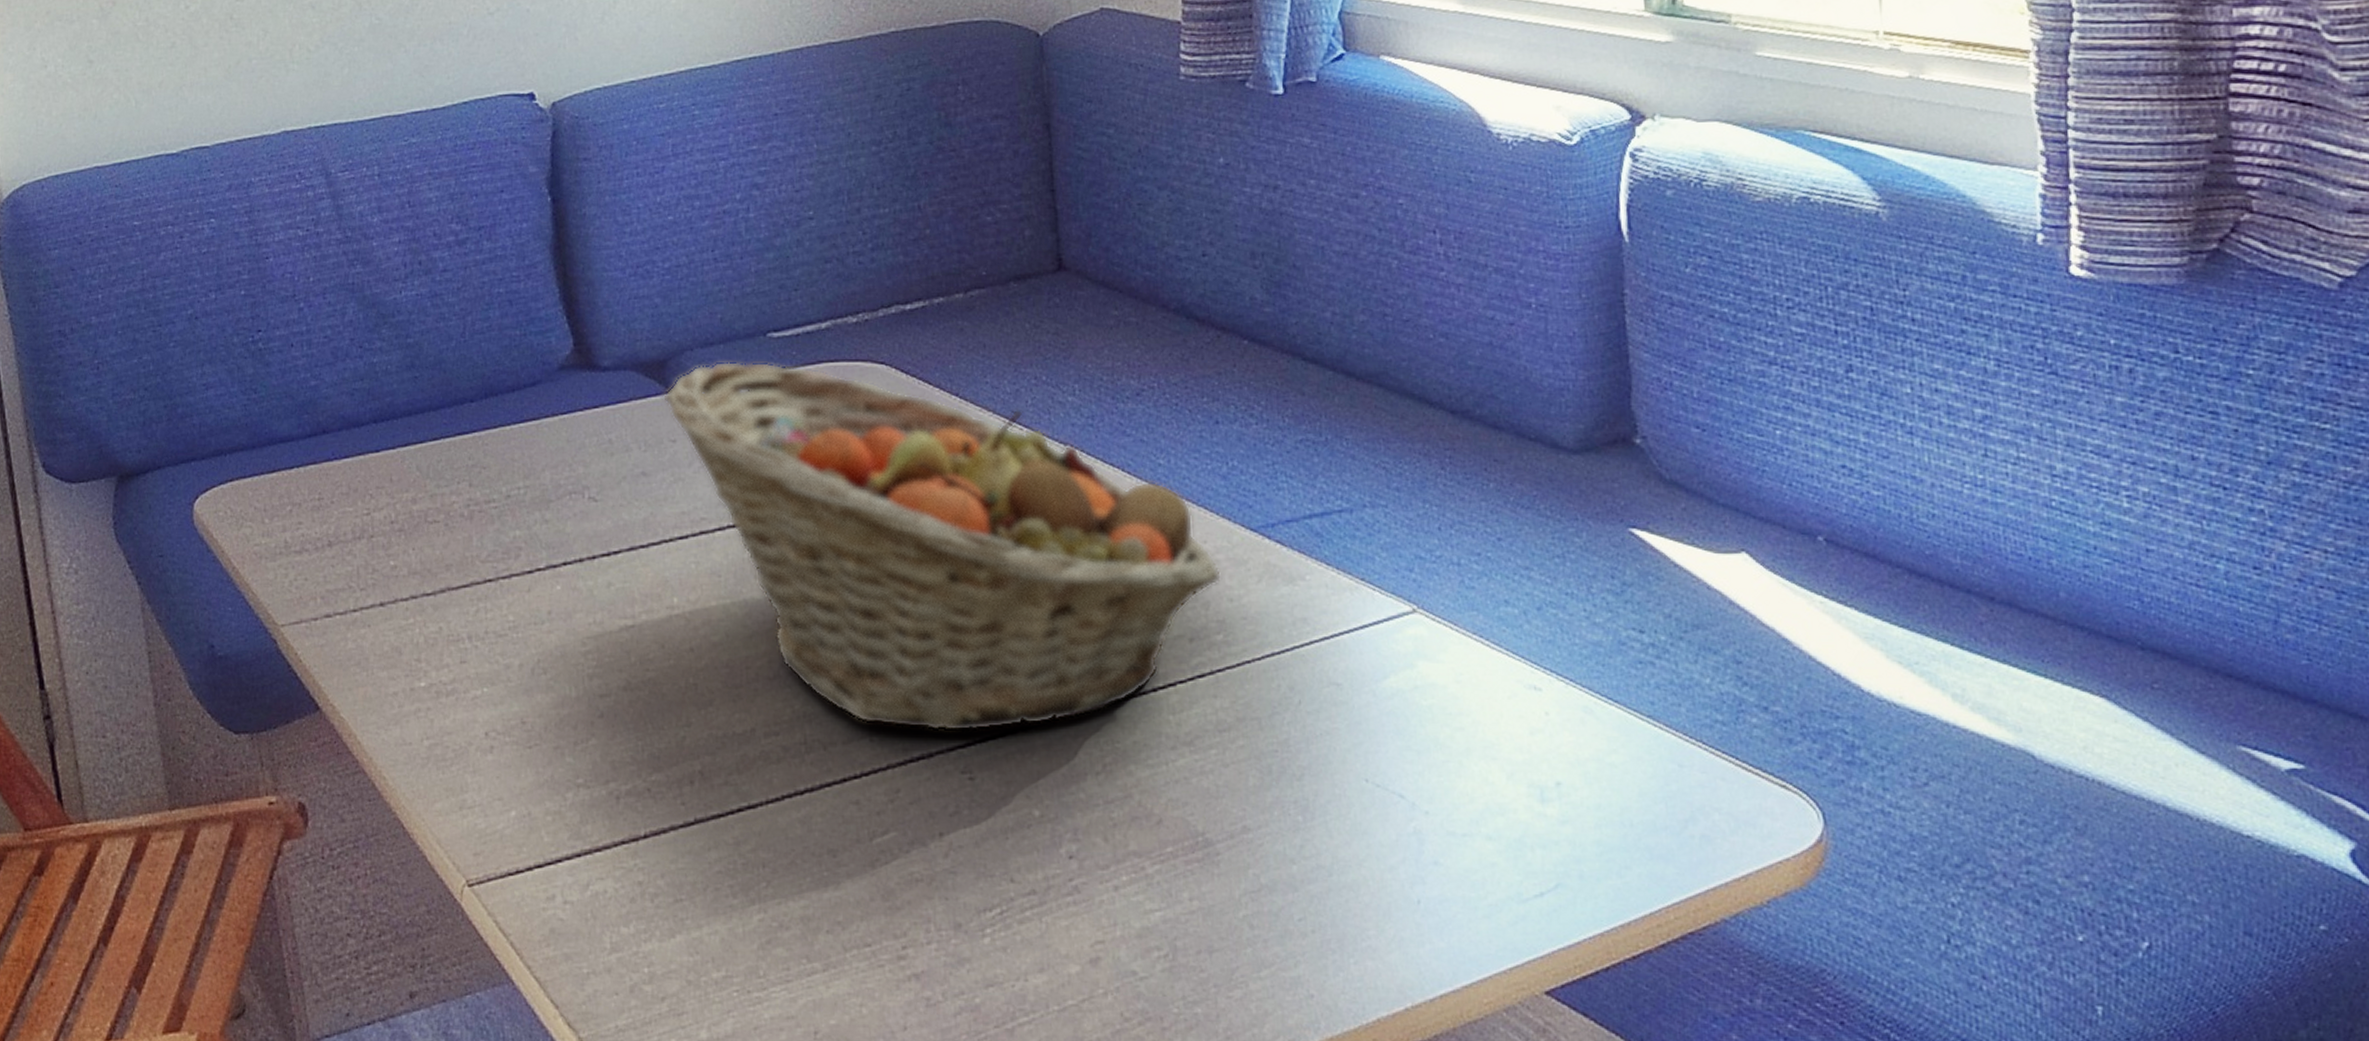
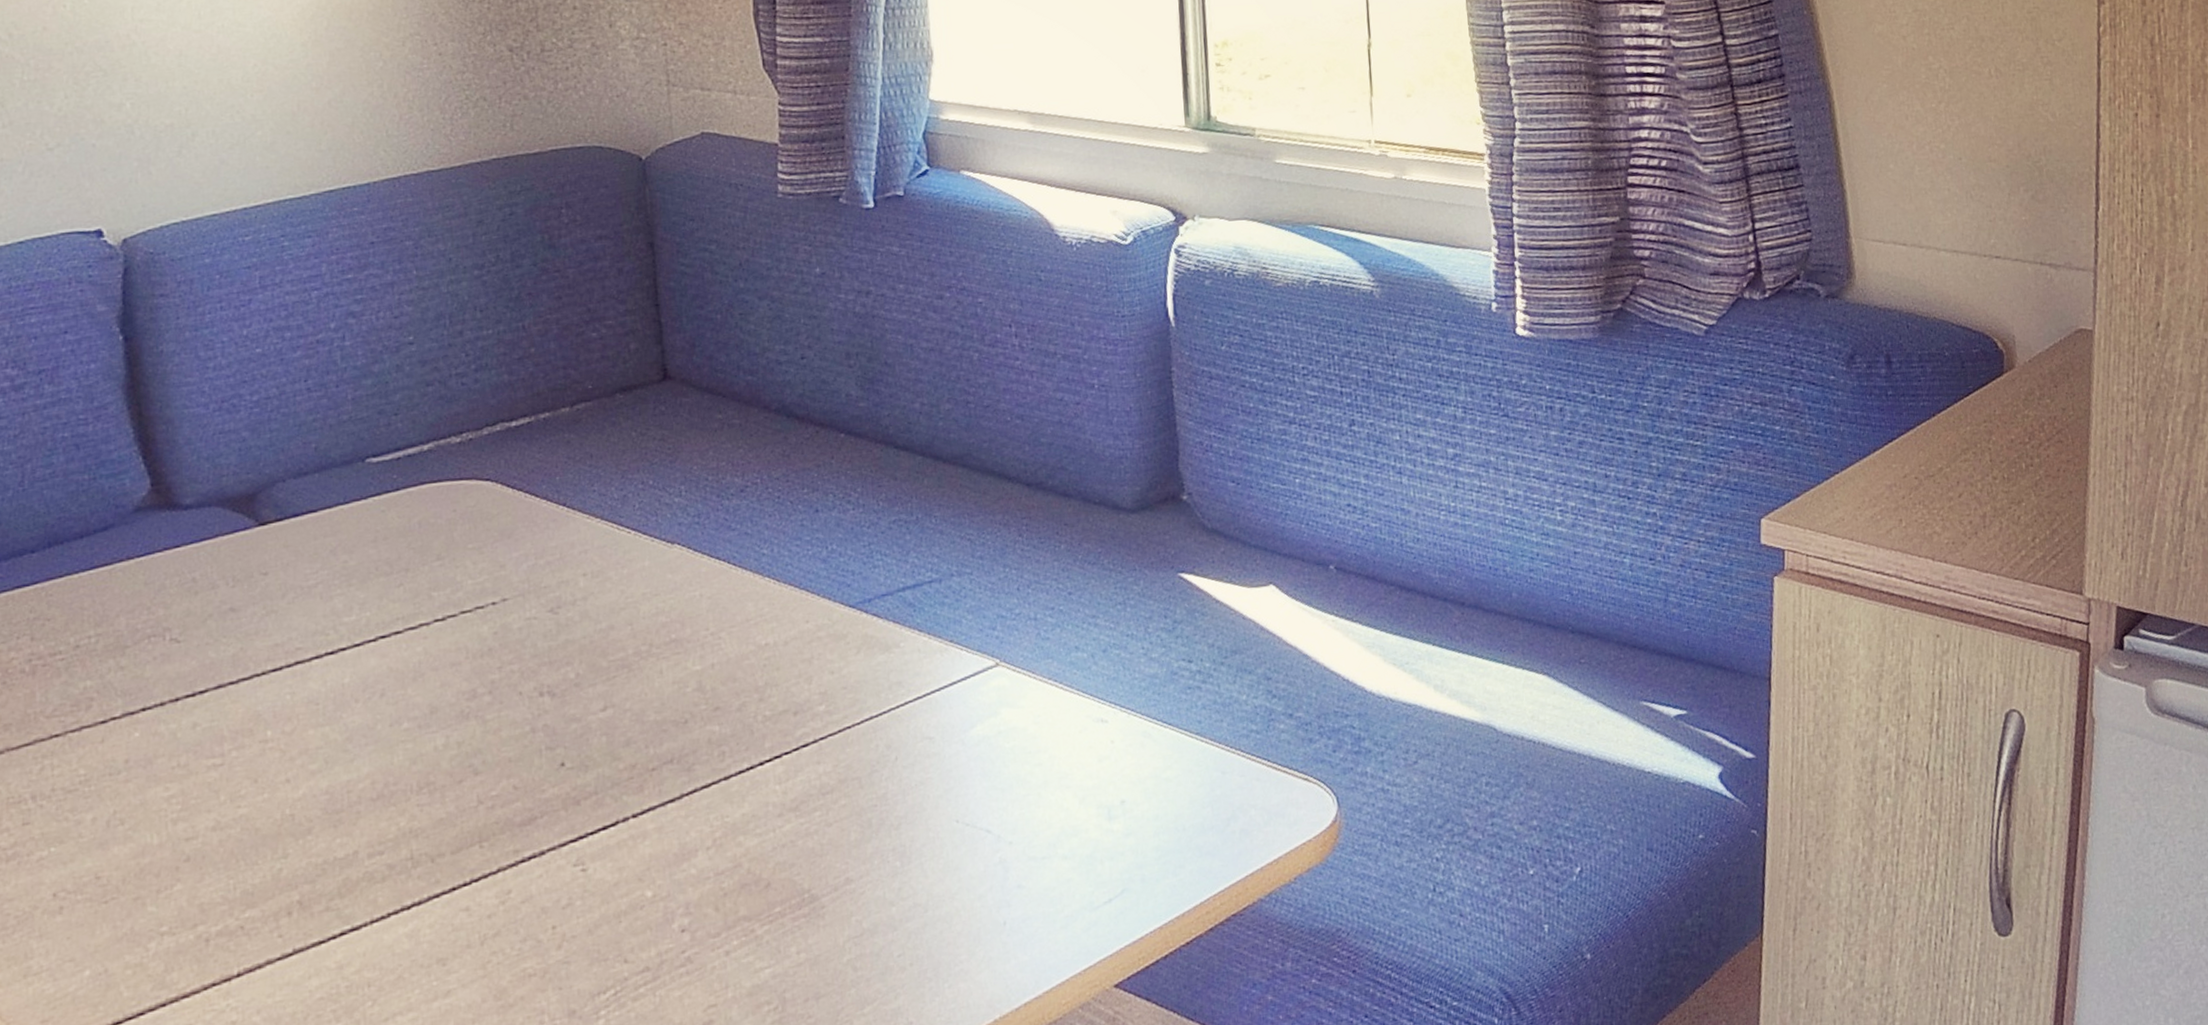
fruit basket: present [663,361,1222,732] -> none [253,487,824,832]

